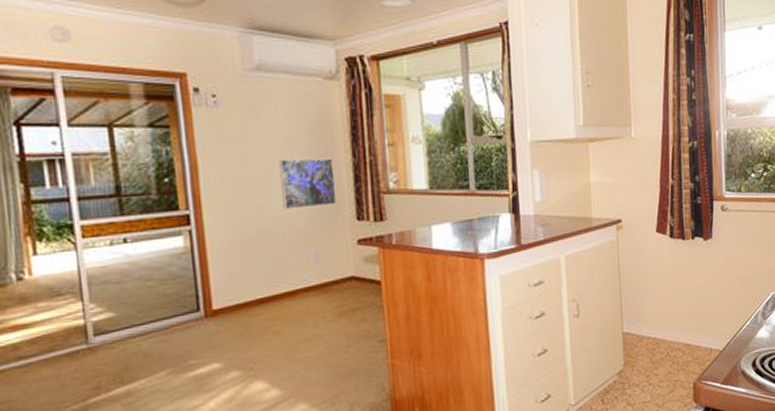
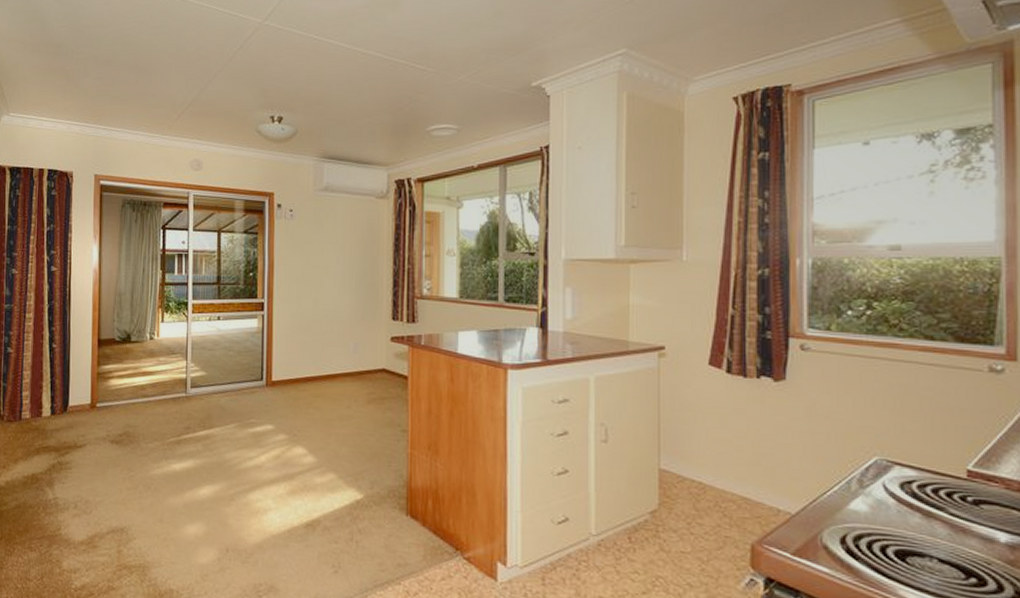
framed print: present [279,158,337,210] -> none [333,263,377,306]

